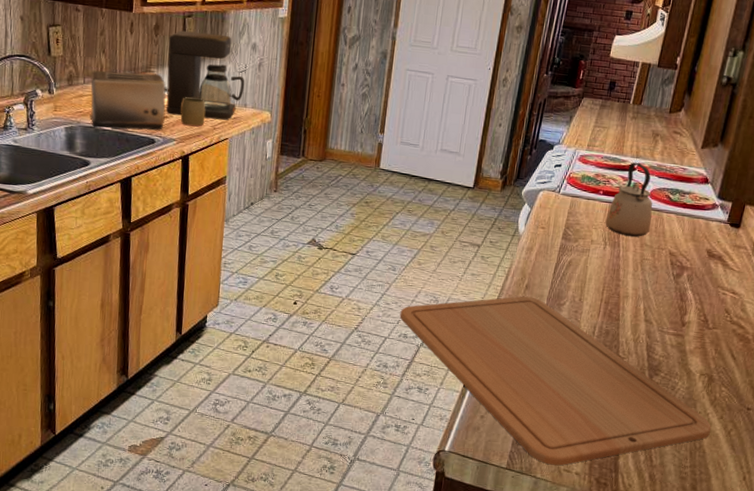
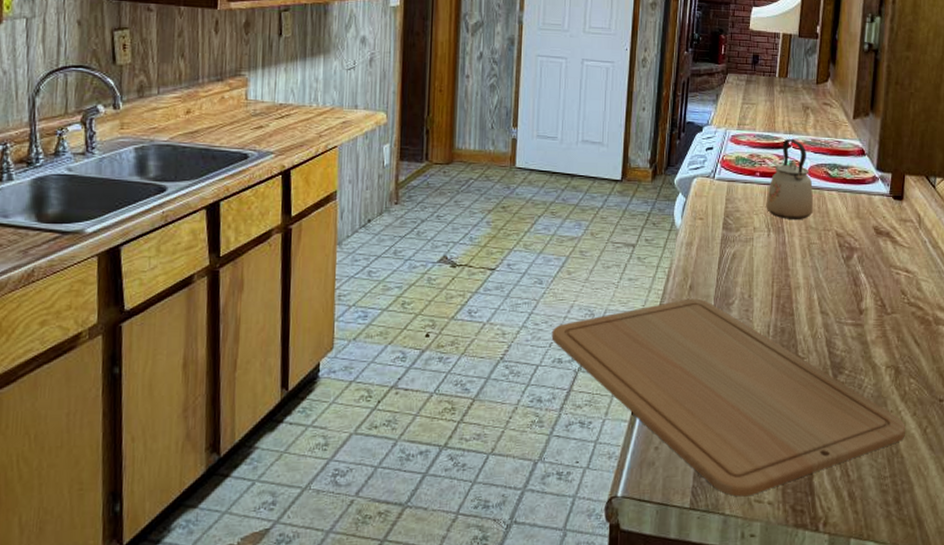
toaster: present [89,71,168,130] -> none [166,77,263,145]
coffee maker: present [166,30,245,119] -> none [261,26,355,124]
mug: present [180,96,206,127] -> none [278,101,309,136]

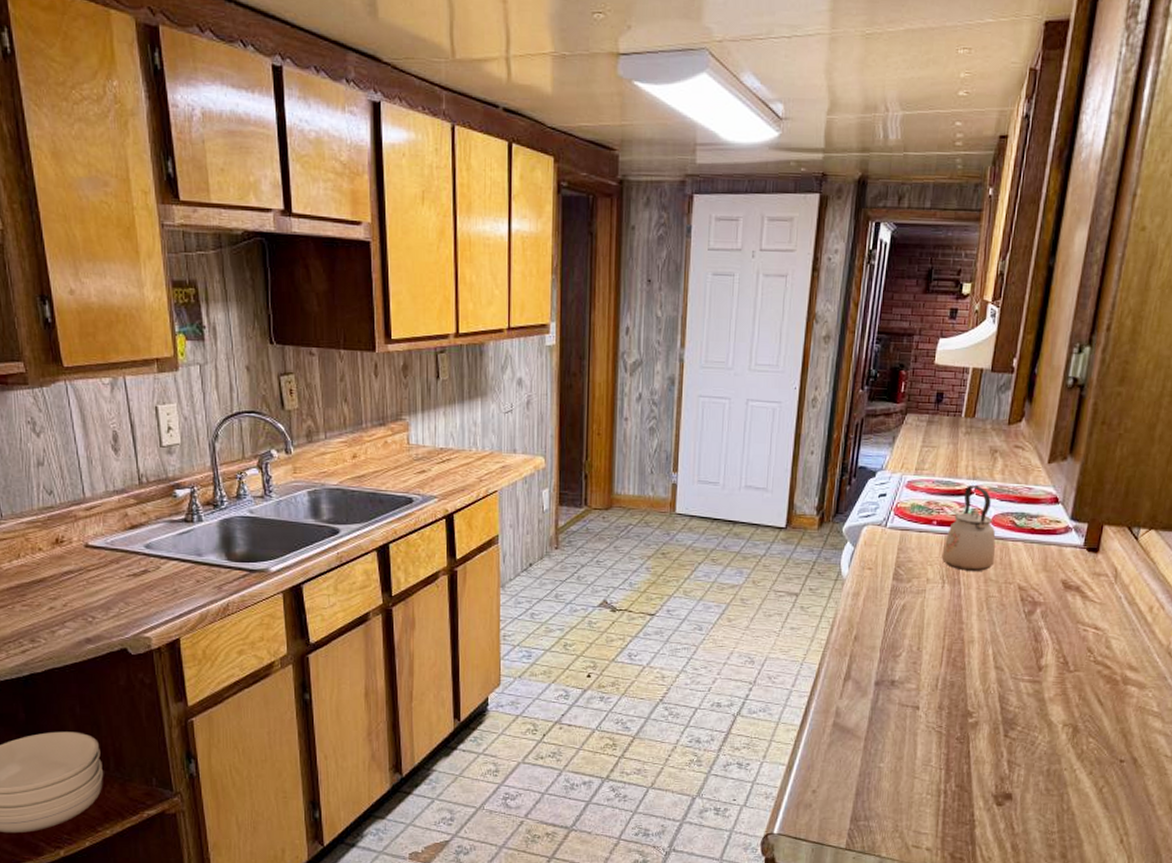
chopping board: present [551,298,905,497] -> none [710,649,1079,842]

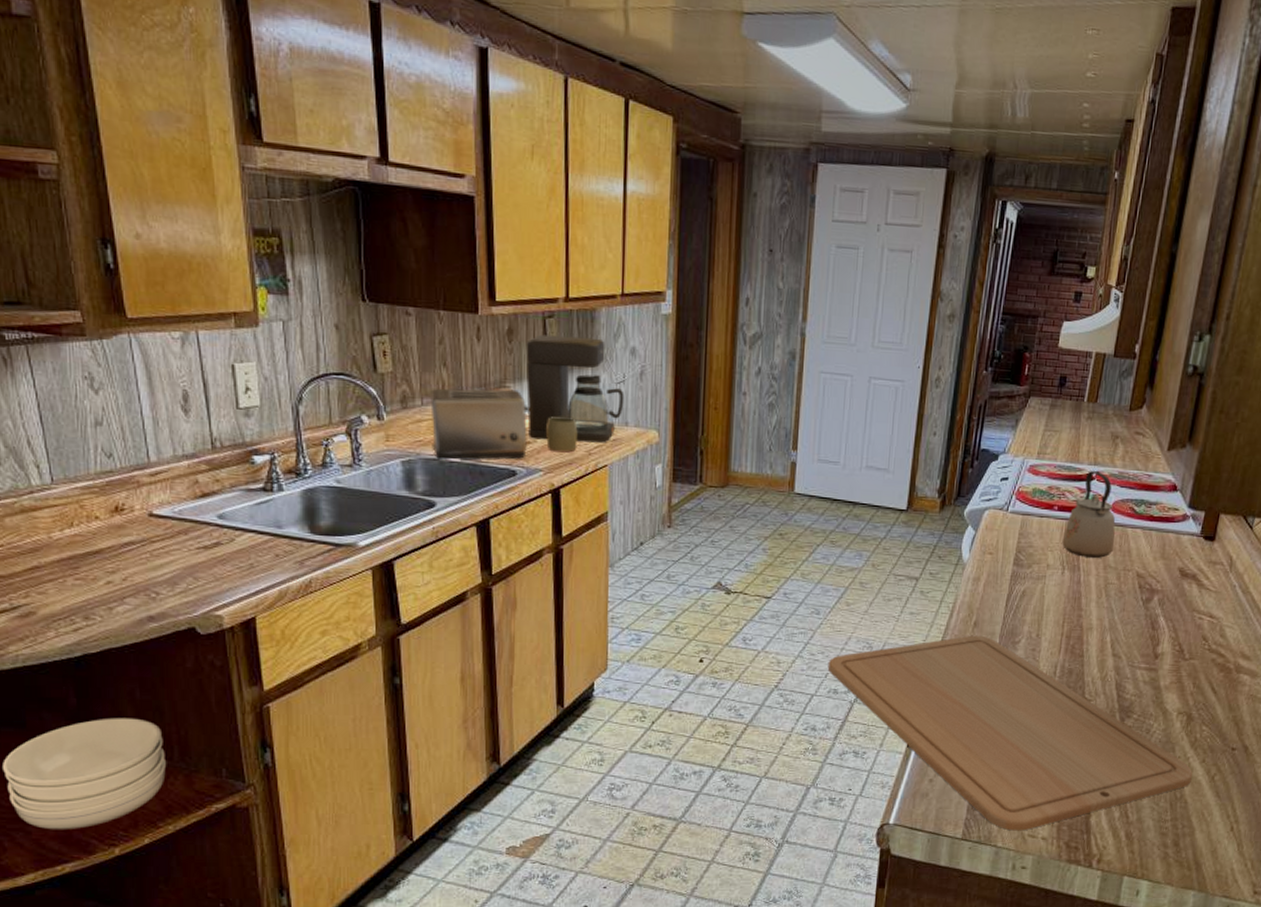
toaster: none [333,421,424,489] -> present [430,389,529,460]
coffee maker: none [421,369,512,469] -> present [527,334,625,442]
mug: none [440,445,469,480] -> present [546,416,578,453]
chopping board: none [710,649,1079,842] -> present [827,635,1192,831]

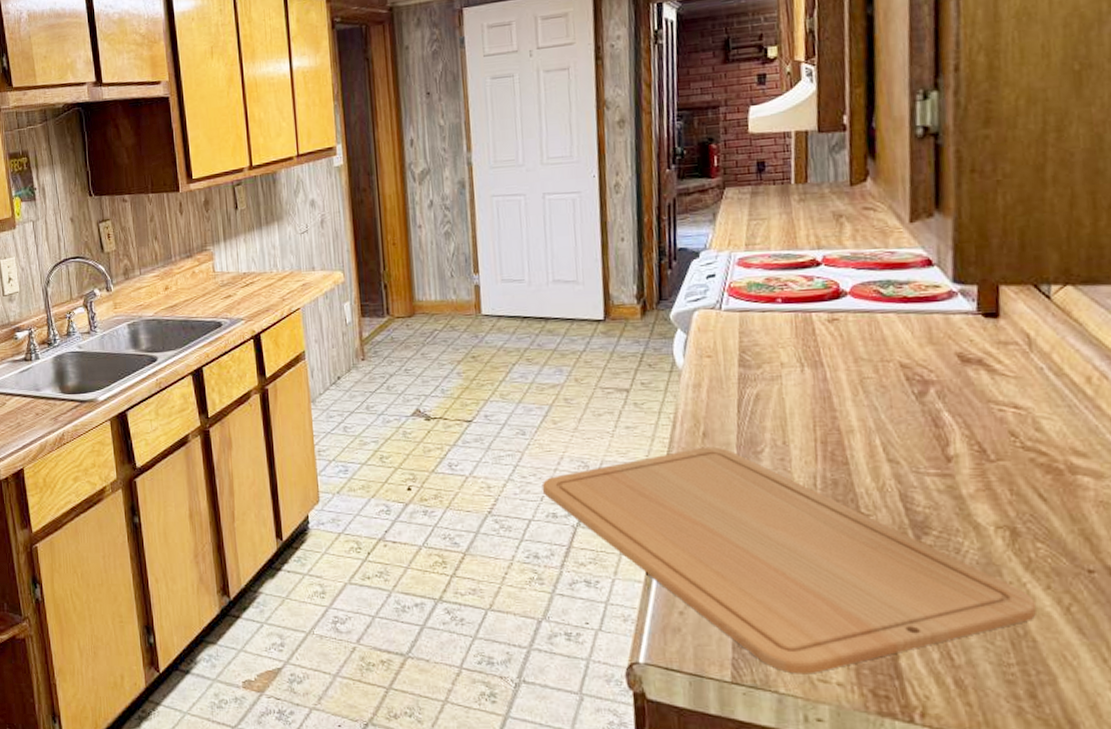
toaster: present [430,389,529,460] -> none [146,251,229,319]
coffee maker: present [527,334,625,442] -> none [221,197,310,293]
mug: present [546,416,578,453] -> none [243,268,272,302]
kettle: present [1062,470,1116,558] -> none [794,254,862,351]

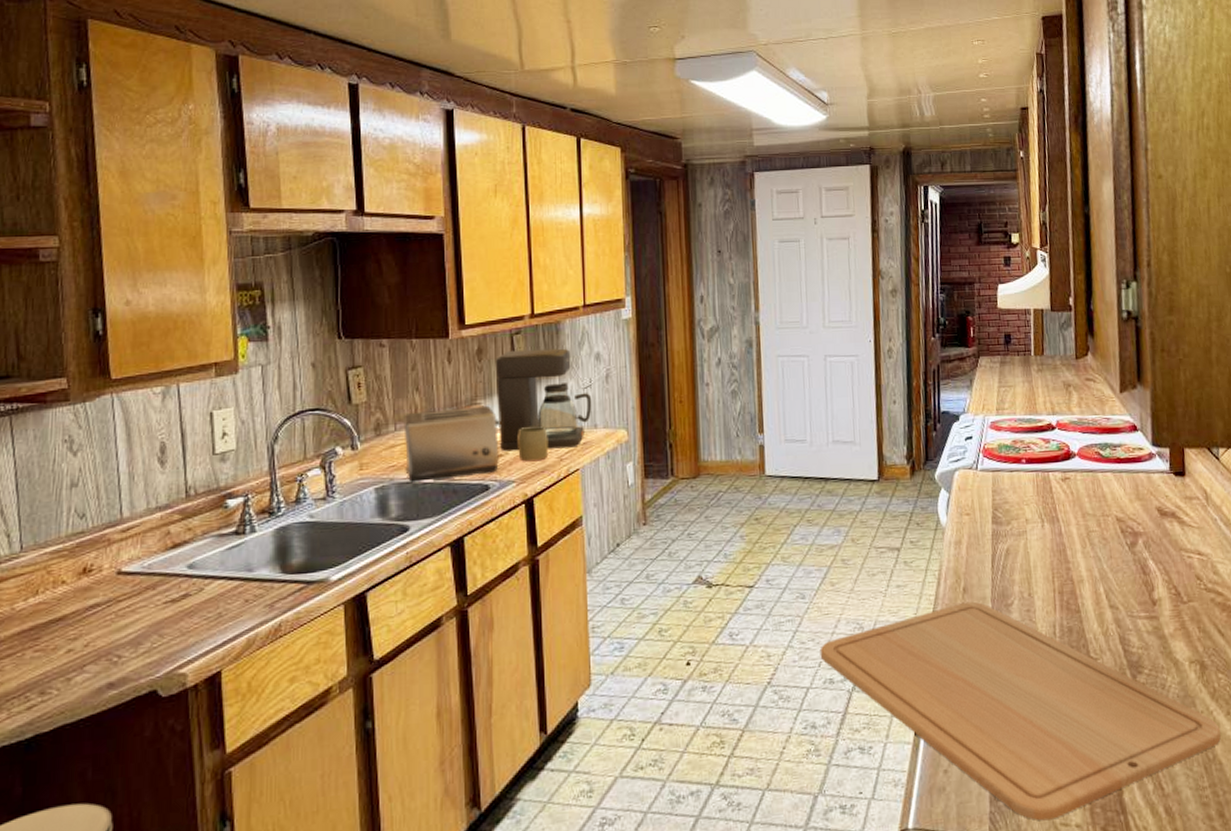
toaster: none [146,251,229,319] -> present [404,405,500,482]
coffee maker: none [221,197,310,293] -> present [496,348,592,452]
mug: none [243,268,272,302] -> present [518,425,549,462]

